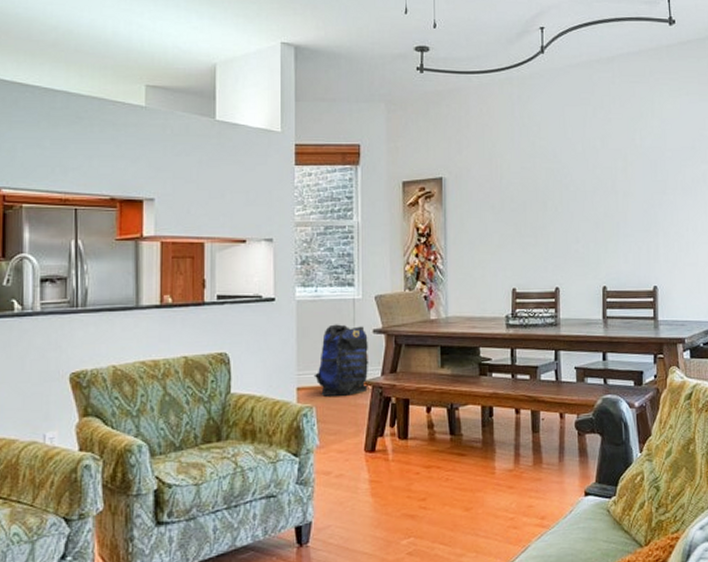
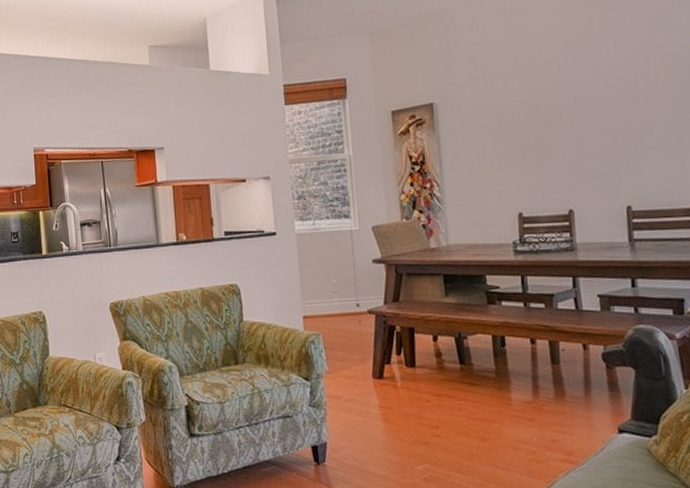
backpack: present [314,324,369,396] -> none [318,255,372,324]

